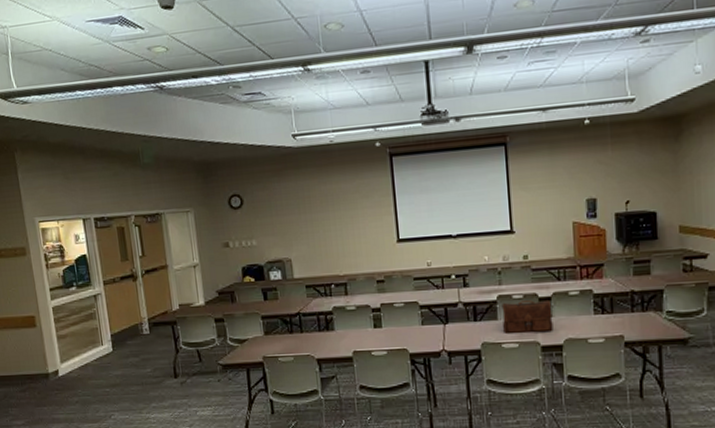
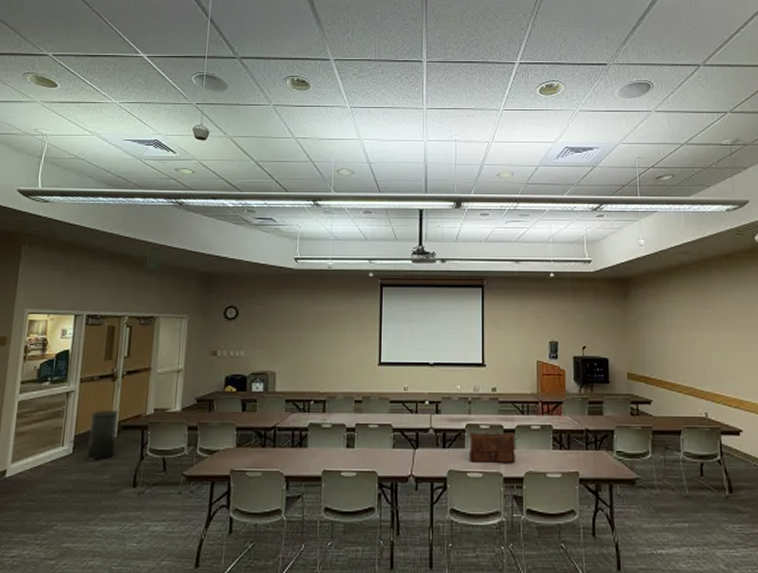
pedal bin: none [121,308,151,356] -> present [87,410,118,460]

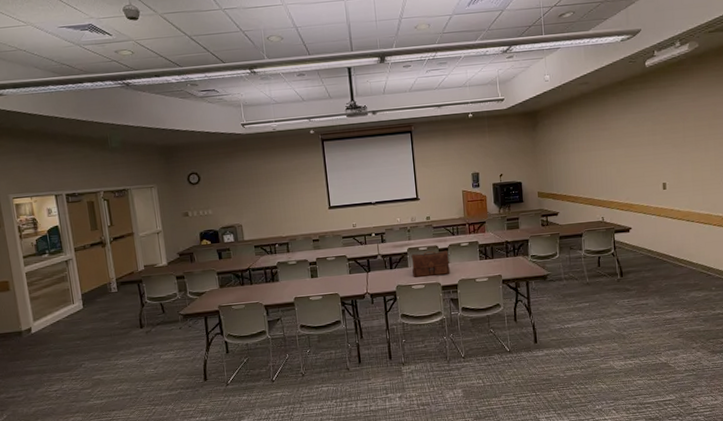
pedal bin: present [87,410,118,460] -> none [91,270,118,312]

